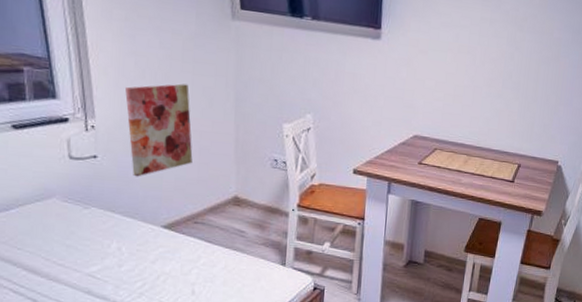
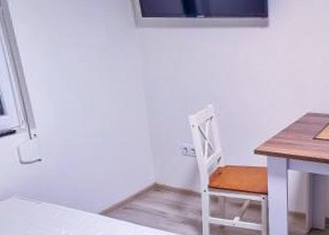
wall art: present [125,83,193,177] -> none [56,90,117,174]

